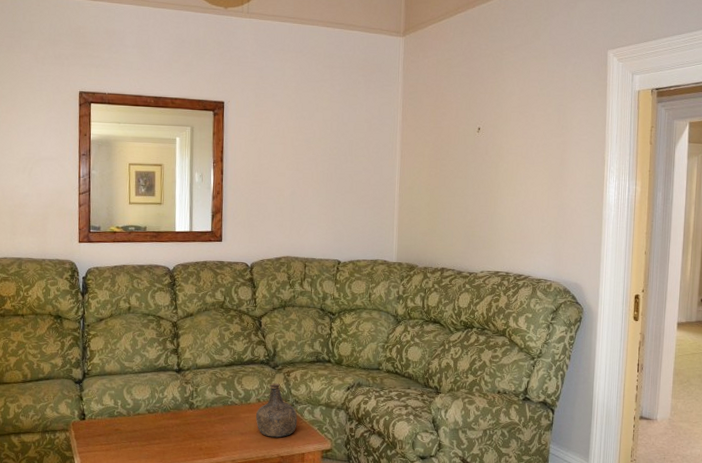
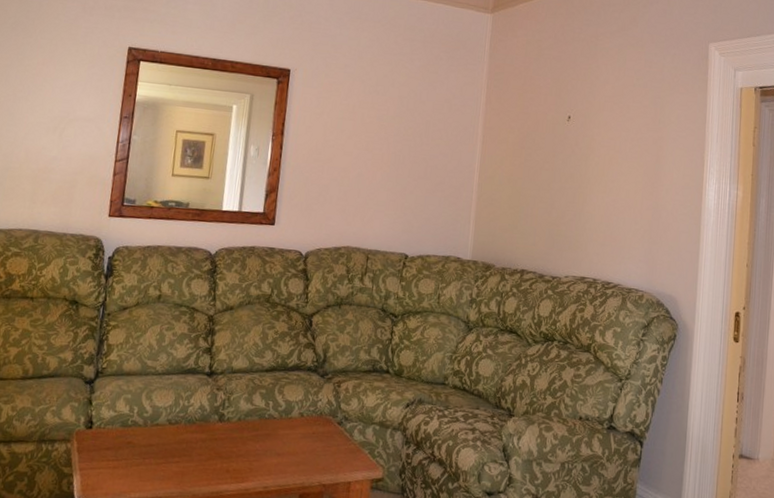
bottle: present [256,382,298,438] -> none [296,394,346,461]

